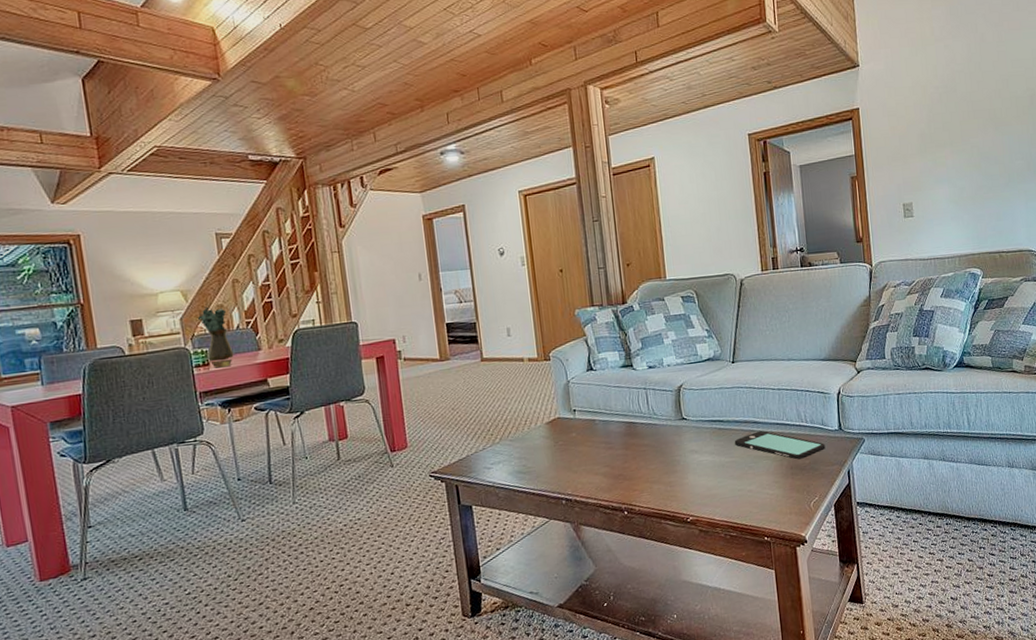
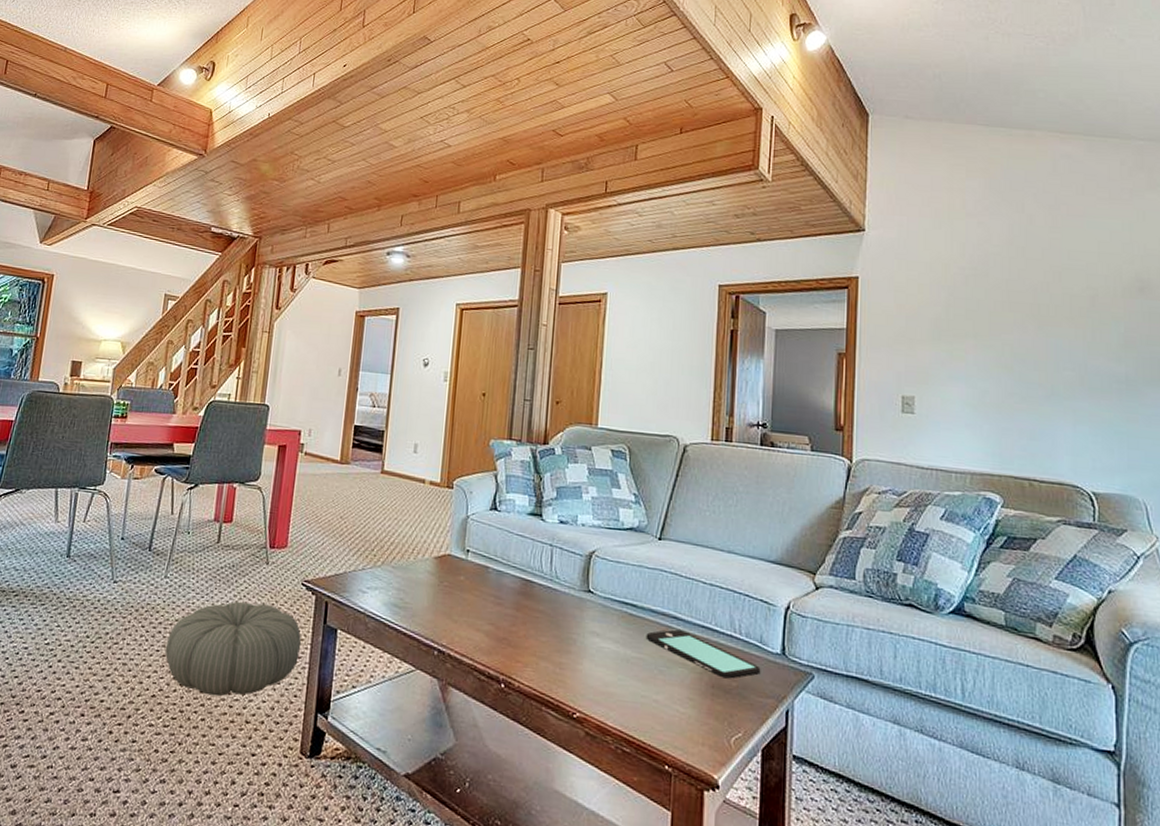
vase: present [198,307,234,369] -> none [127,361,154,424]
pouf: none [311,501,442,594] -> present [165,601,302,697]

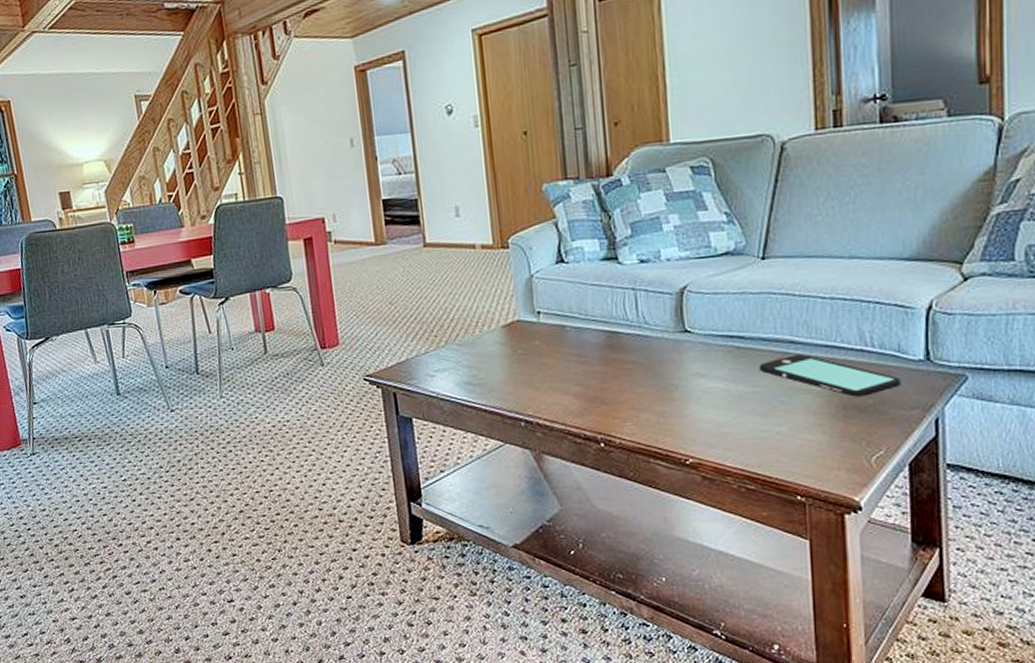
pouf: present [165,601,302,697] -> none [240,406,378,502]

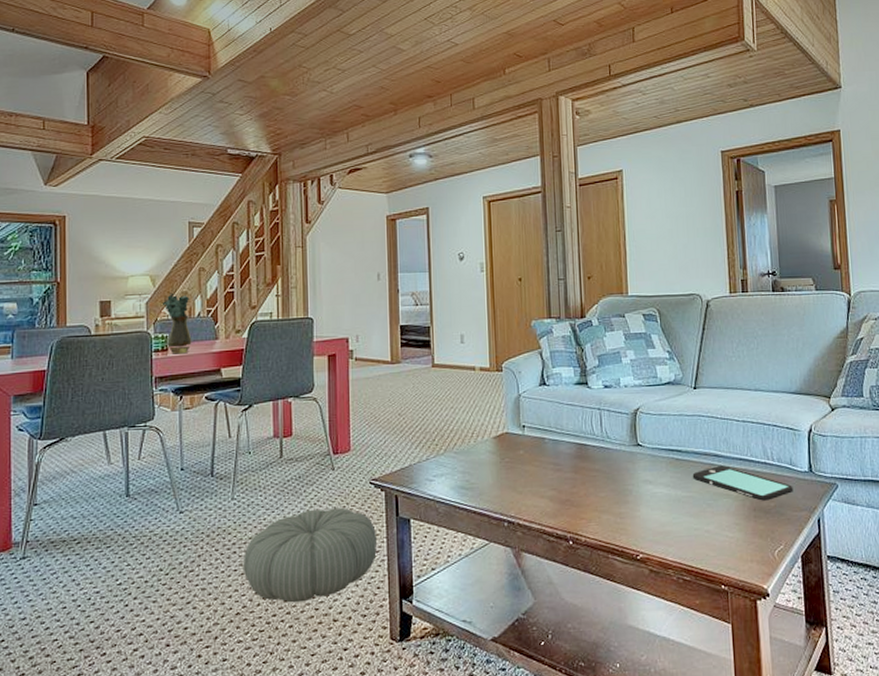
vase: none [121,178,158,246] -> present [163,293,192,354]
pouf: none [240,406,378,502] -> present [243,507,378,603]

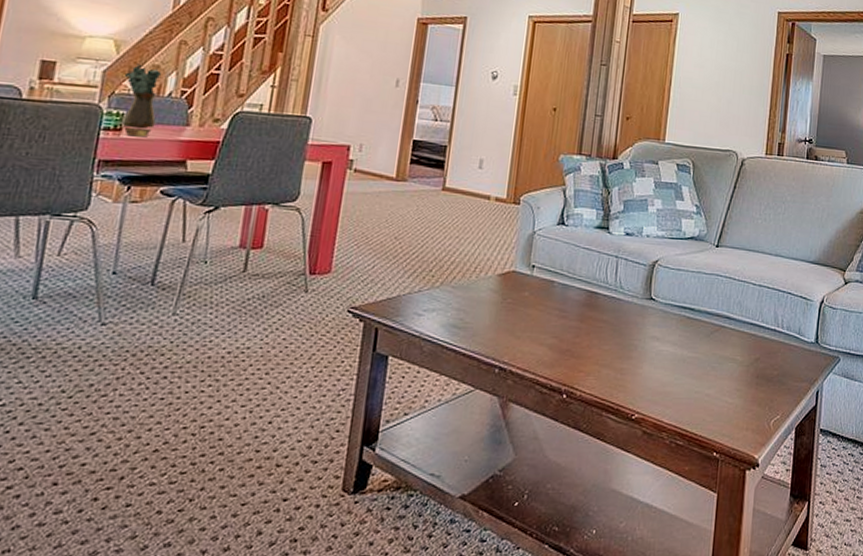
pouf: present [243,507,378,603] -> none [172,335,346,442]
tablet: present [692,465,793,501] -> none [701,328,798,369]

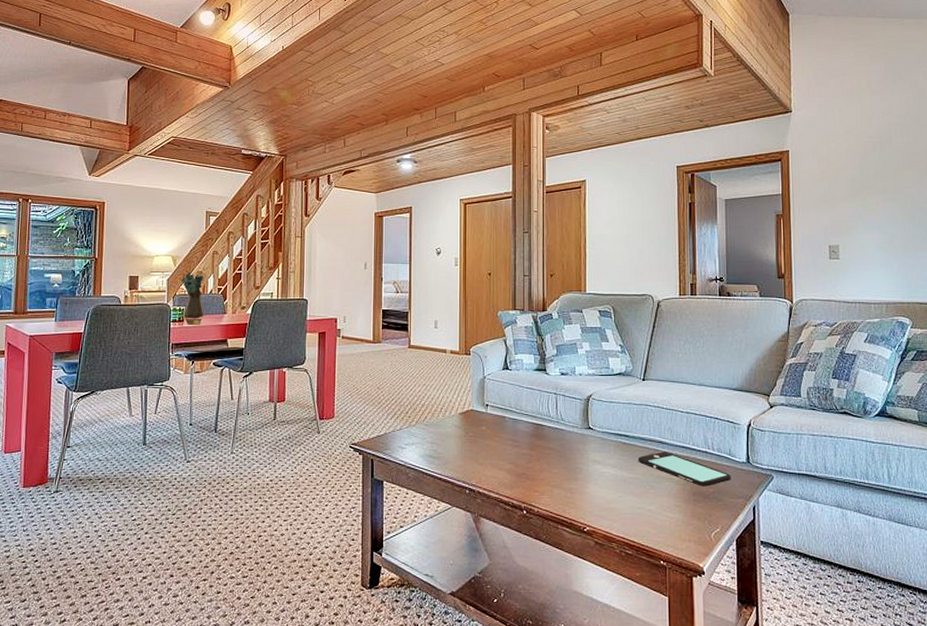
tablet: none [701,328,798,369] -> present [638,452,731,487]

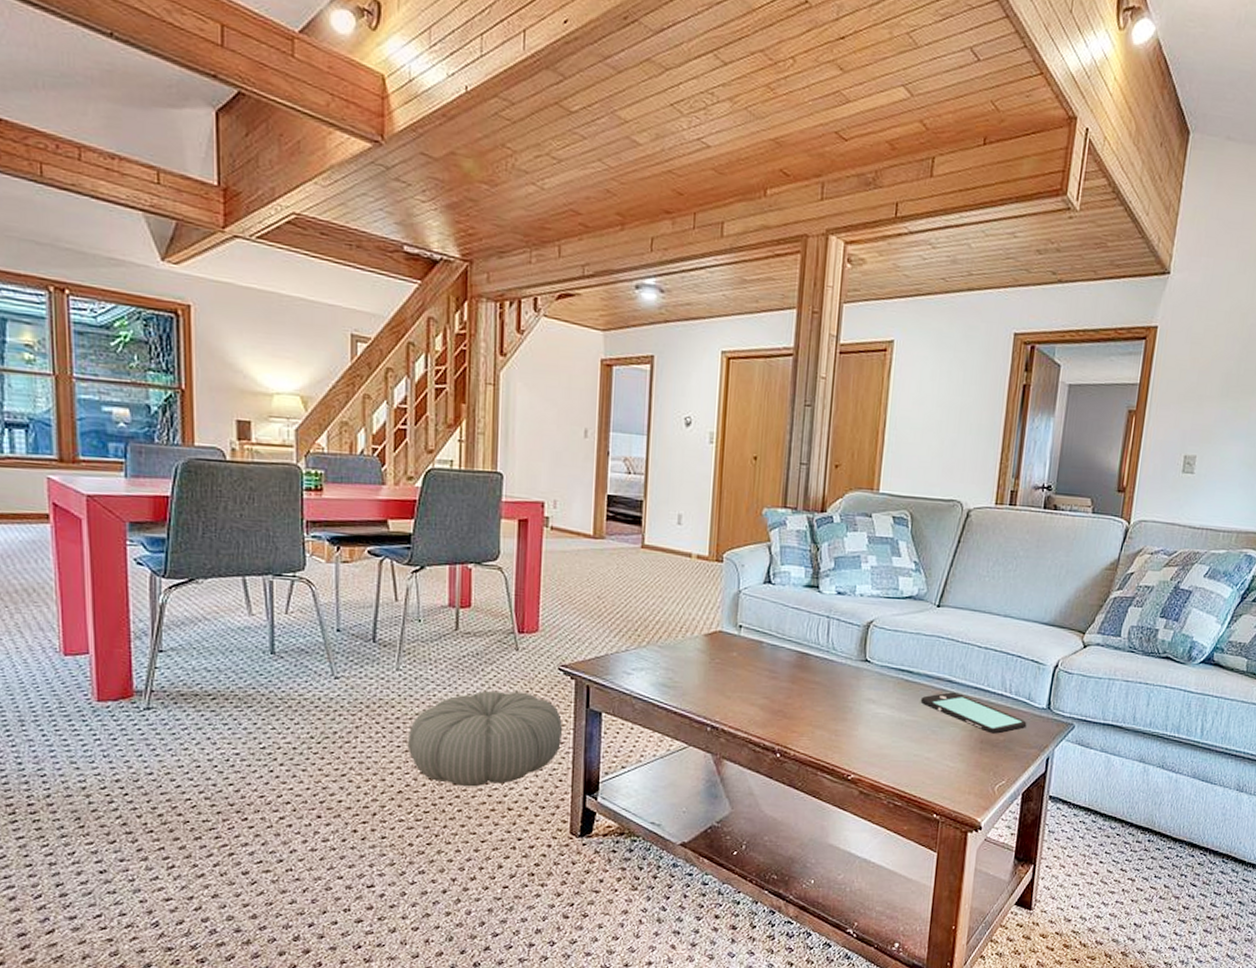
vase: present [181,271,204,325] -> none [317,420,353,498]
pouf: none [237,466,354,547] -> present [407,690,563,787]

